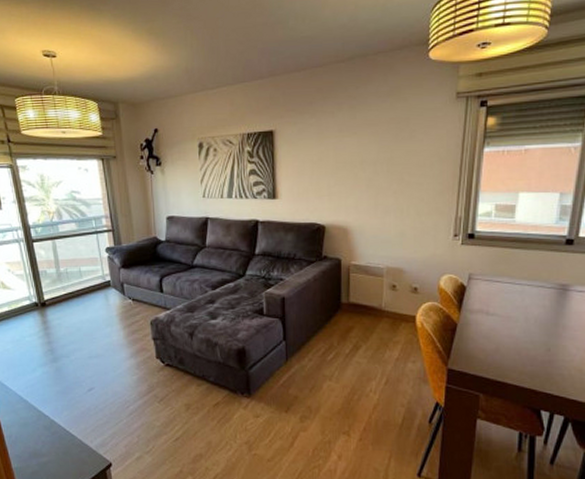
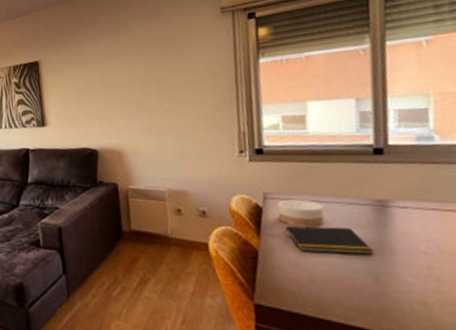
bowl: none [479,281,517,306] -> present [277,199,325,228]
notepad: none [482,304,551,330] -> present [284,226,374,255]

